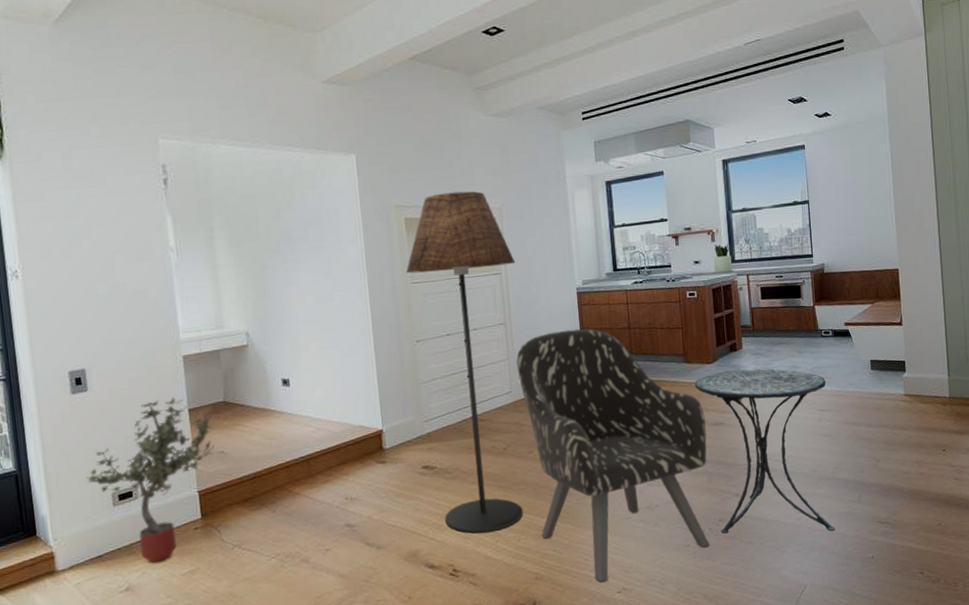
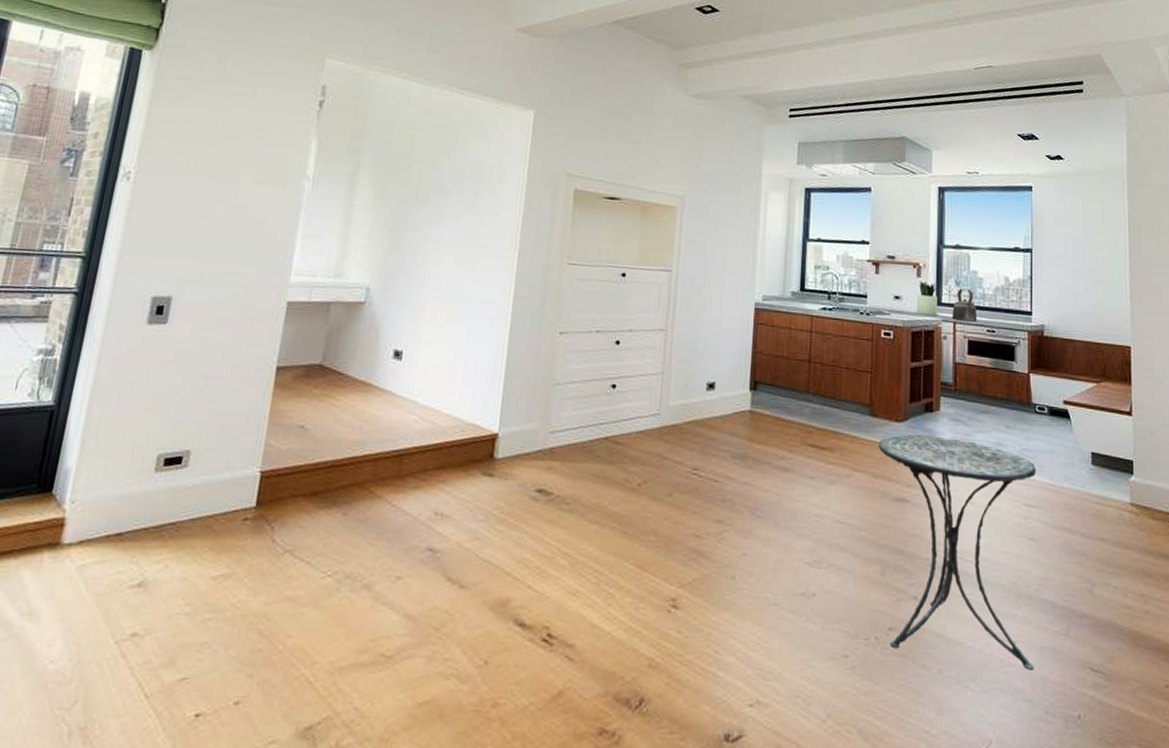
potted tree: present [87,397,215,563] -> none [133,348,300,555]
floor lamp: present [406,191,523,534] -> none [550,169,690,592]
armchair: present [516,329,710,583] -> none [665,349,886,687]
kettle: none [745,244,767,273] -> present [952,288,978,323]

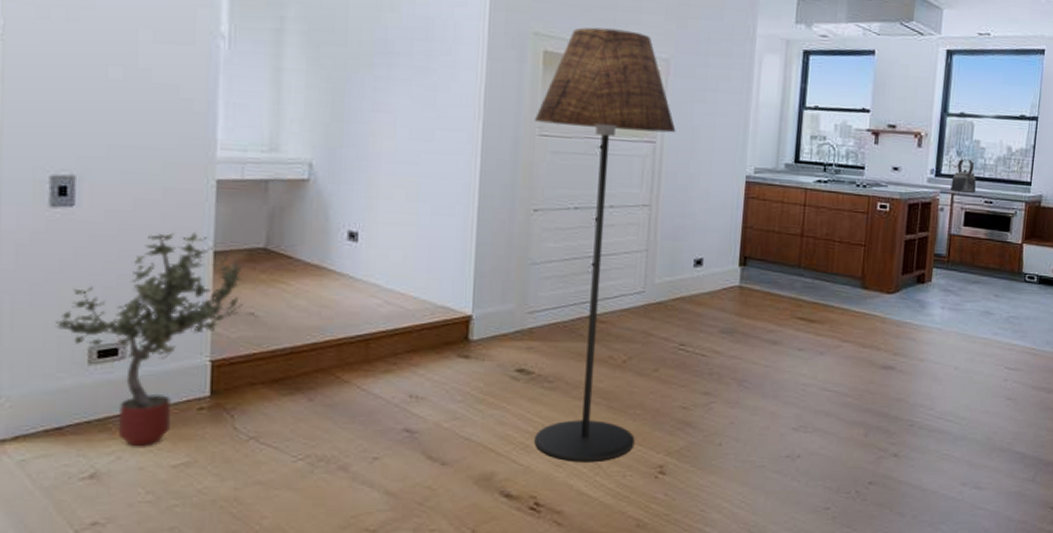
potted tree: none [133,348,300,555] -> present [56,232,243,446]
floor lamp: none [550,169,690,592] -> present [534,27,676,463]
side table: present [878,434,1036,670] -> none [868,305,1020,512]
planter: present [915,281,939,317] -> none [913,151,938,189]

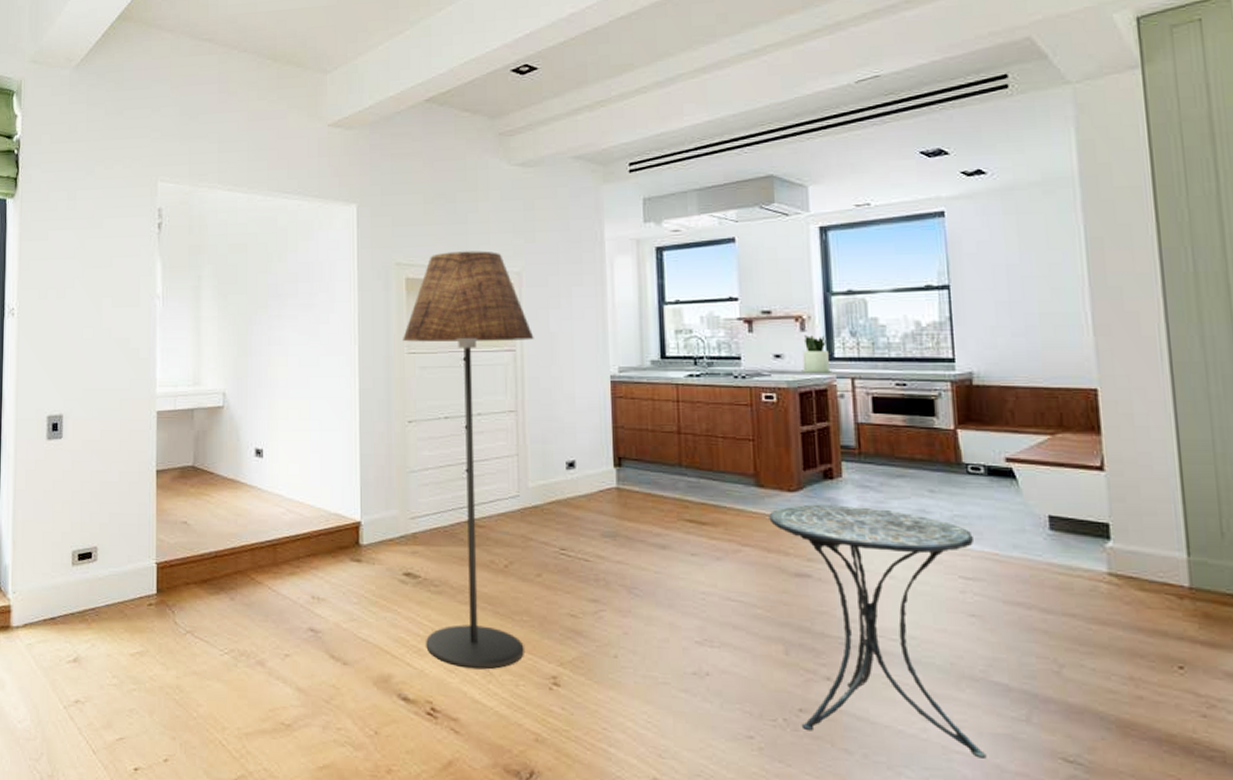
potted tree: present [56,232,243,446] -> none [51,454,178,636]
side table: none [868,305,1020,512] -> present [769,504,987,759]
planter: none [913,151,938,189] -> present [801,335,833,374]
kettle: present [950,159,976,194] -> none [848,339,883,377]

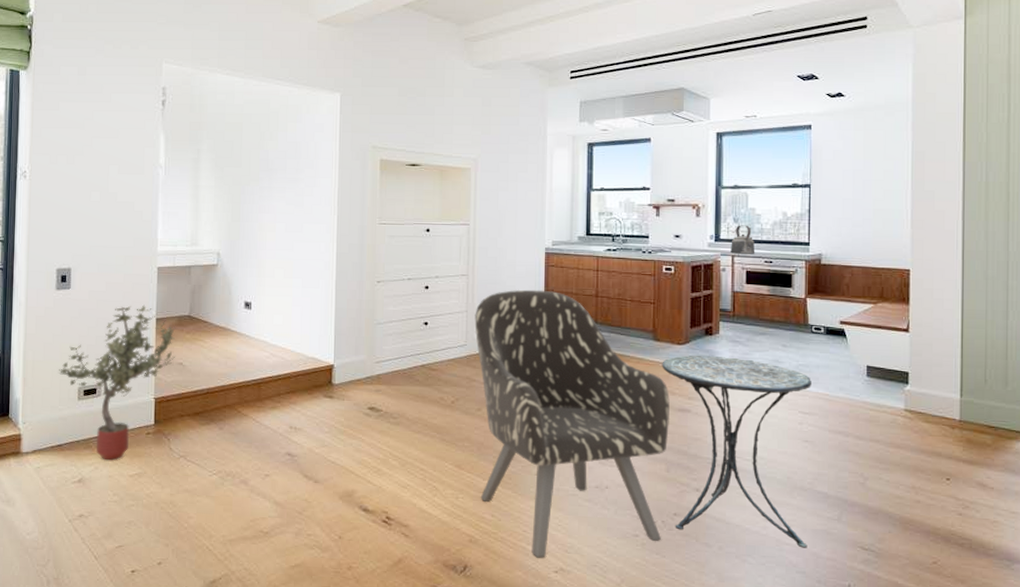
potted tree: none [51,454,178,636] -> present [59,305,175,460]
floor lamp: present [403,251,534,670] -> none [376,138,485,485]
armchair: none [527,426,785,764] -> present [474,289,670,558]
planter: present [801,335,833,374] -> none [695,220,718,252]
kettle: none [848,339,883,377] -> present [731,225,756,255]

